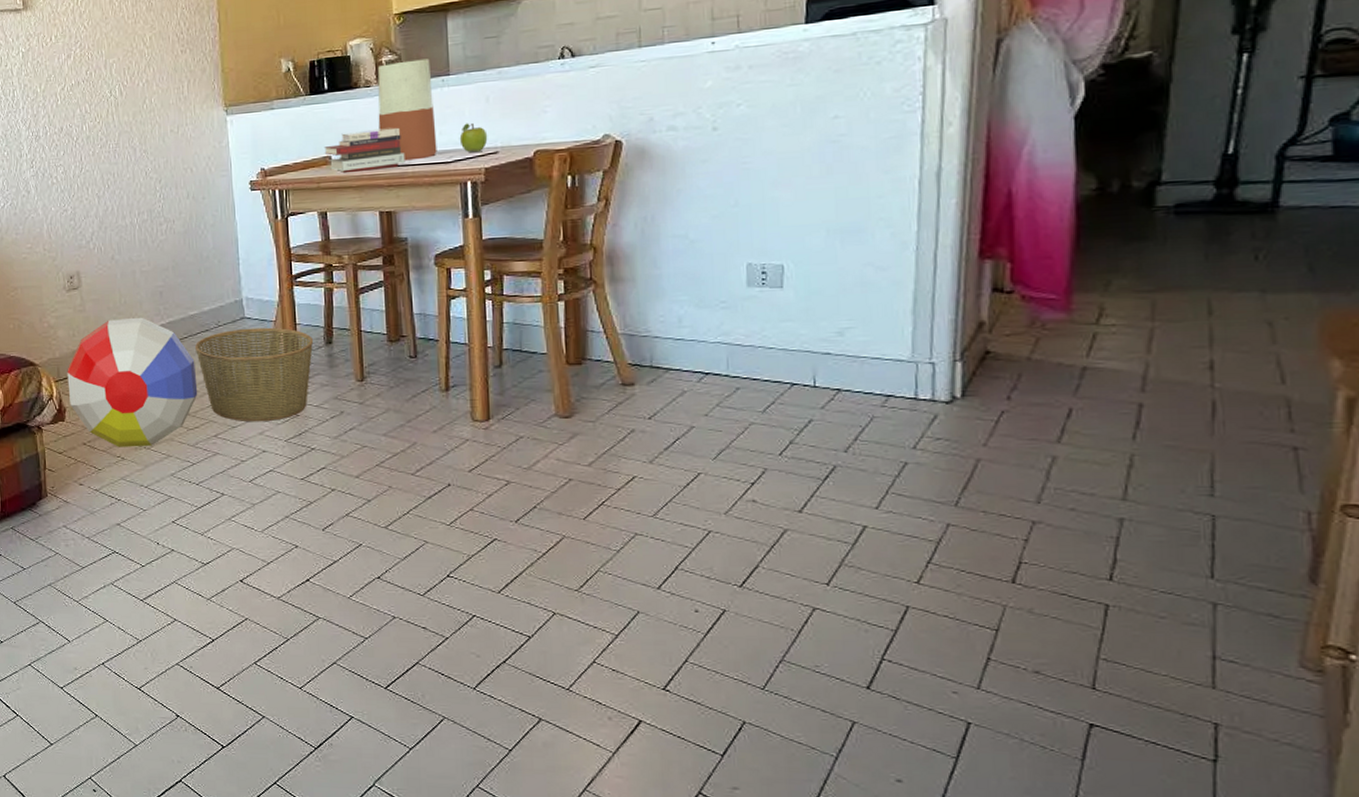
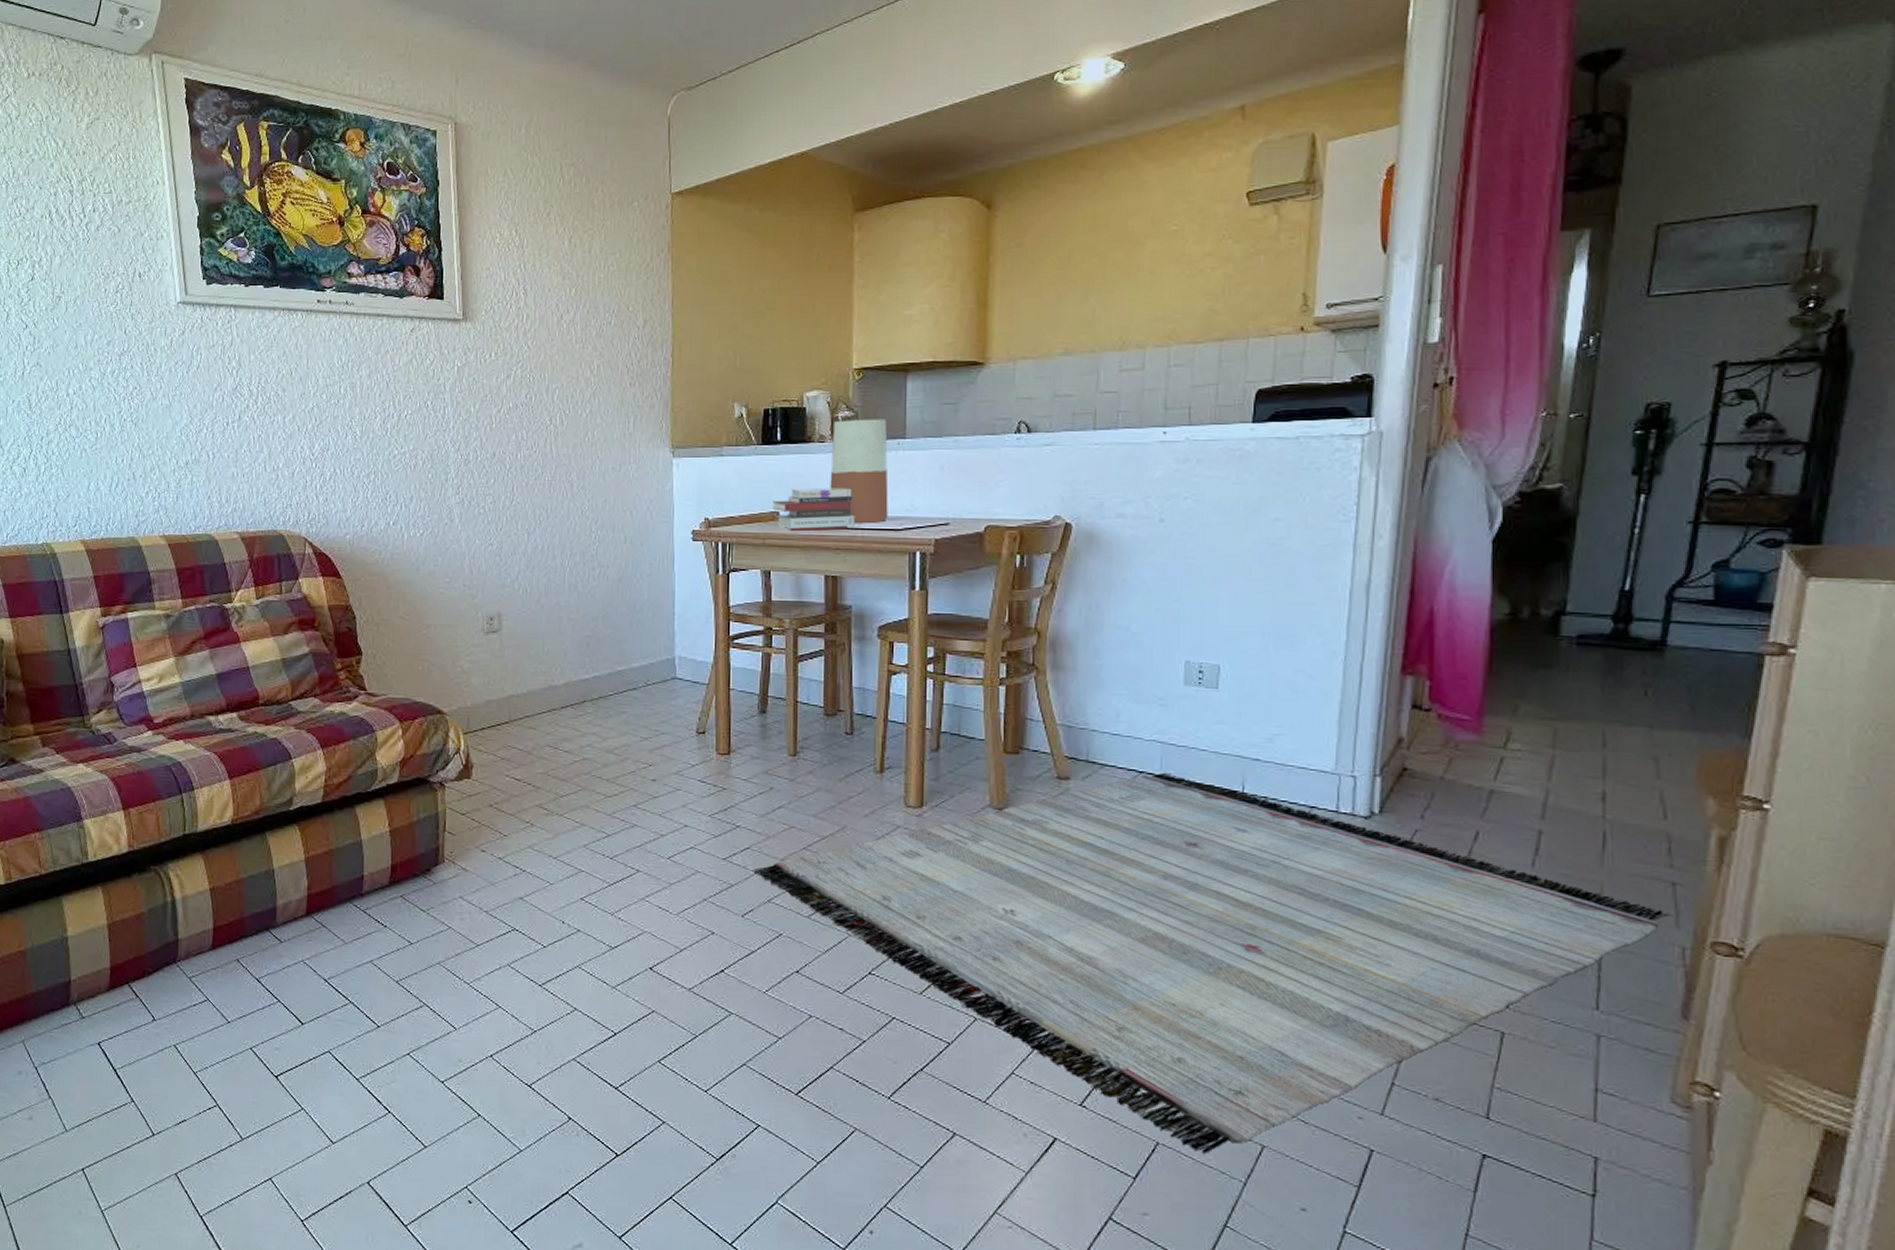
beachball: present [67,317,198,447] -> none [477,668,620,813]
basket: present [195,327,314,422] -> none [621,689,747,794]
rug: none [330,372,1296,731] -> present [753,772,1673,1154]
fruit: present [459,123,488,153] -> none [911,490,940,522]

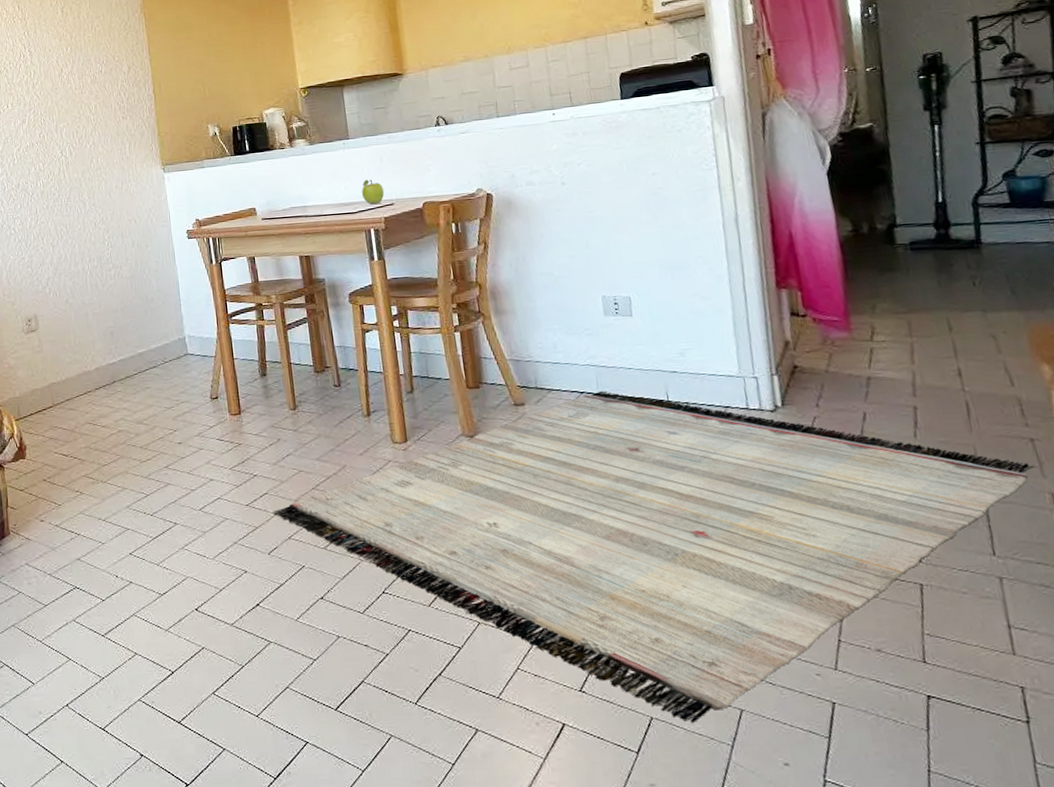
books: present [772,487,855,532] -> none [248,183,318,223]
vase: present [830,419,888,524] -> none [289,125,344,212]
fruit: none [911,490,940,522] -> present [361,179,385,205]

